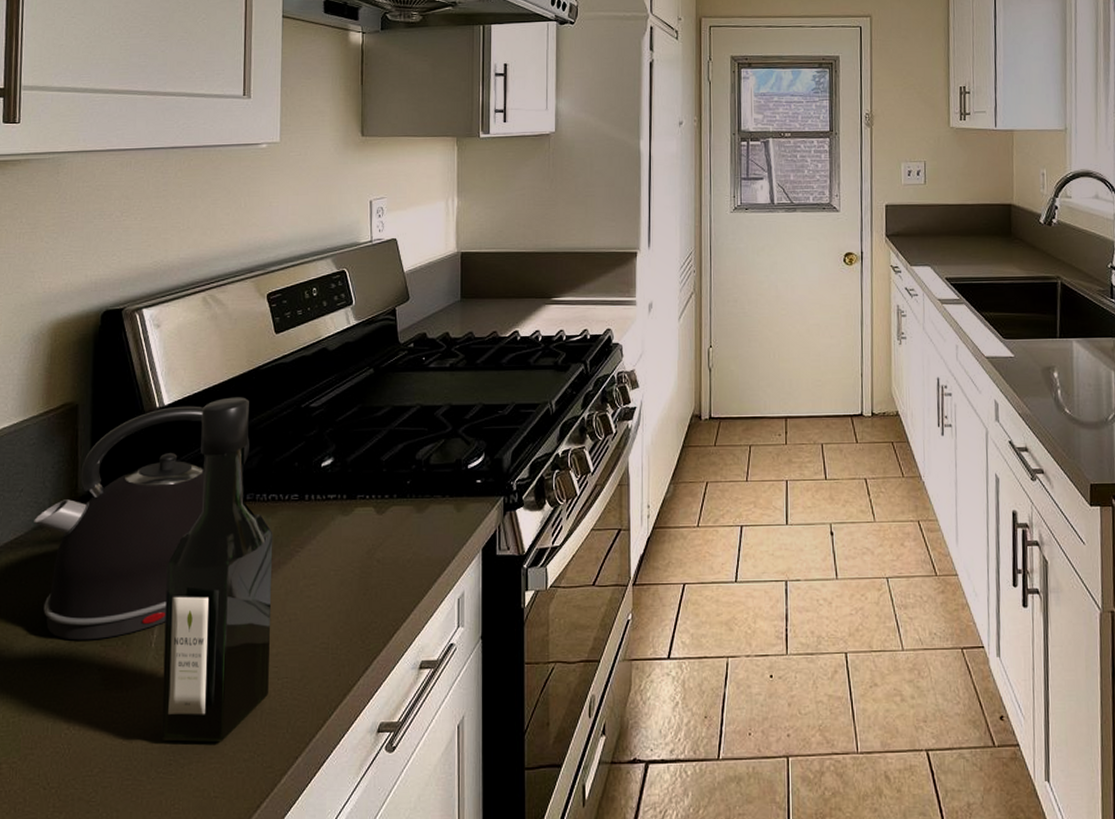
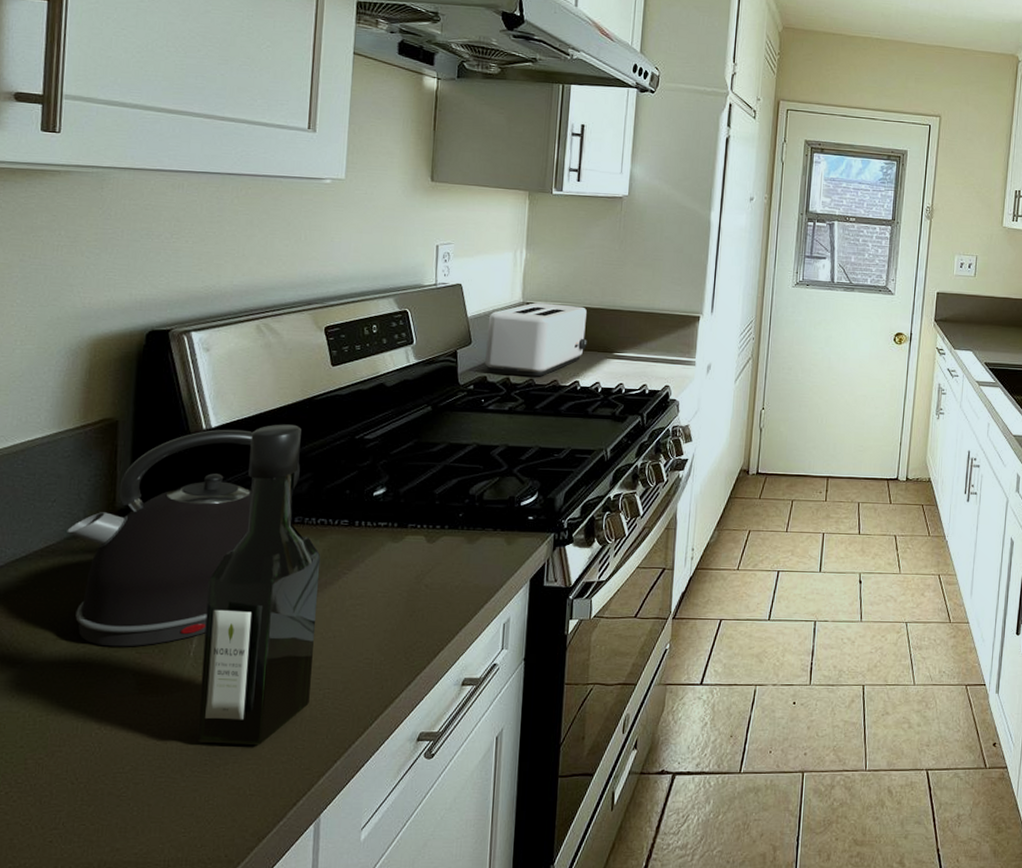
toaster: none [424,251,524,330] -> present [485,302,587,377]

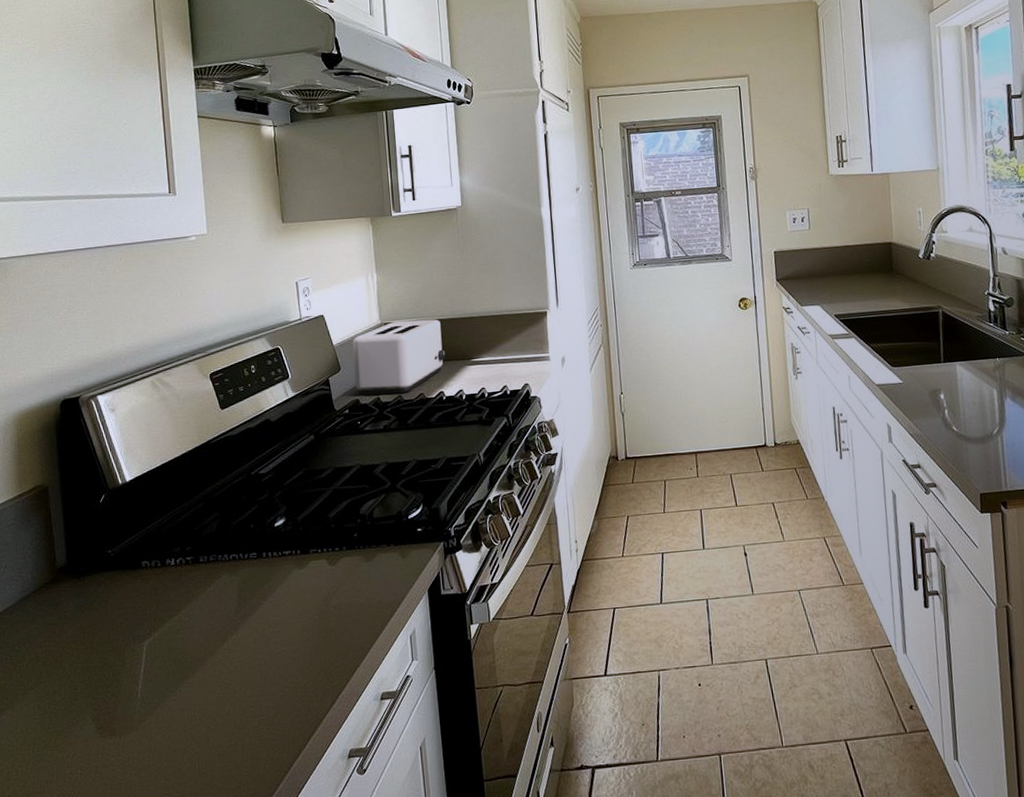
kettle: present [67,429,301,647] -> none [19,480,209,696]
bottle: present [197,424,321,746] -> none [144,469,247,779]

